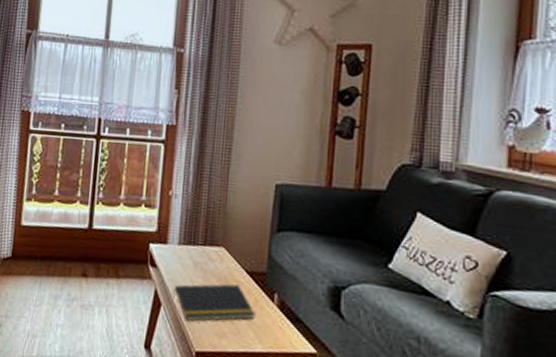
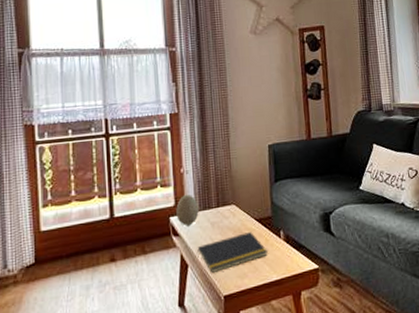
decorative egg: none [157,221,183,259] -> present [176,194,199,226]

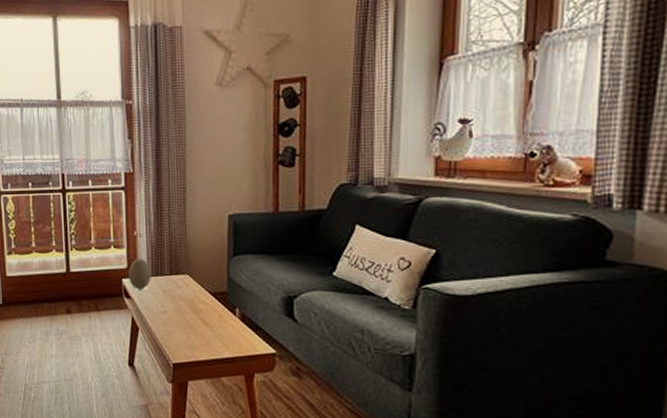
notepad: present [197,232,268,273] -> none [148,305,221,339]

